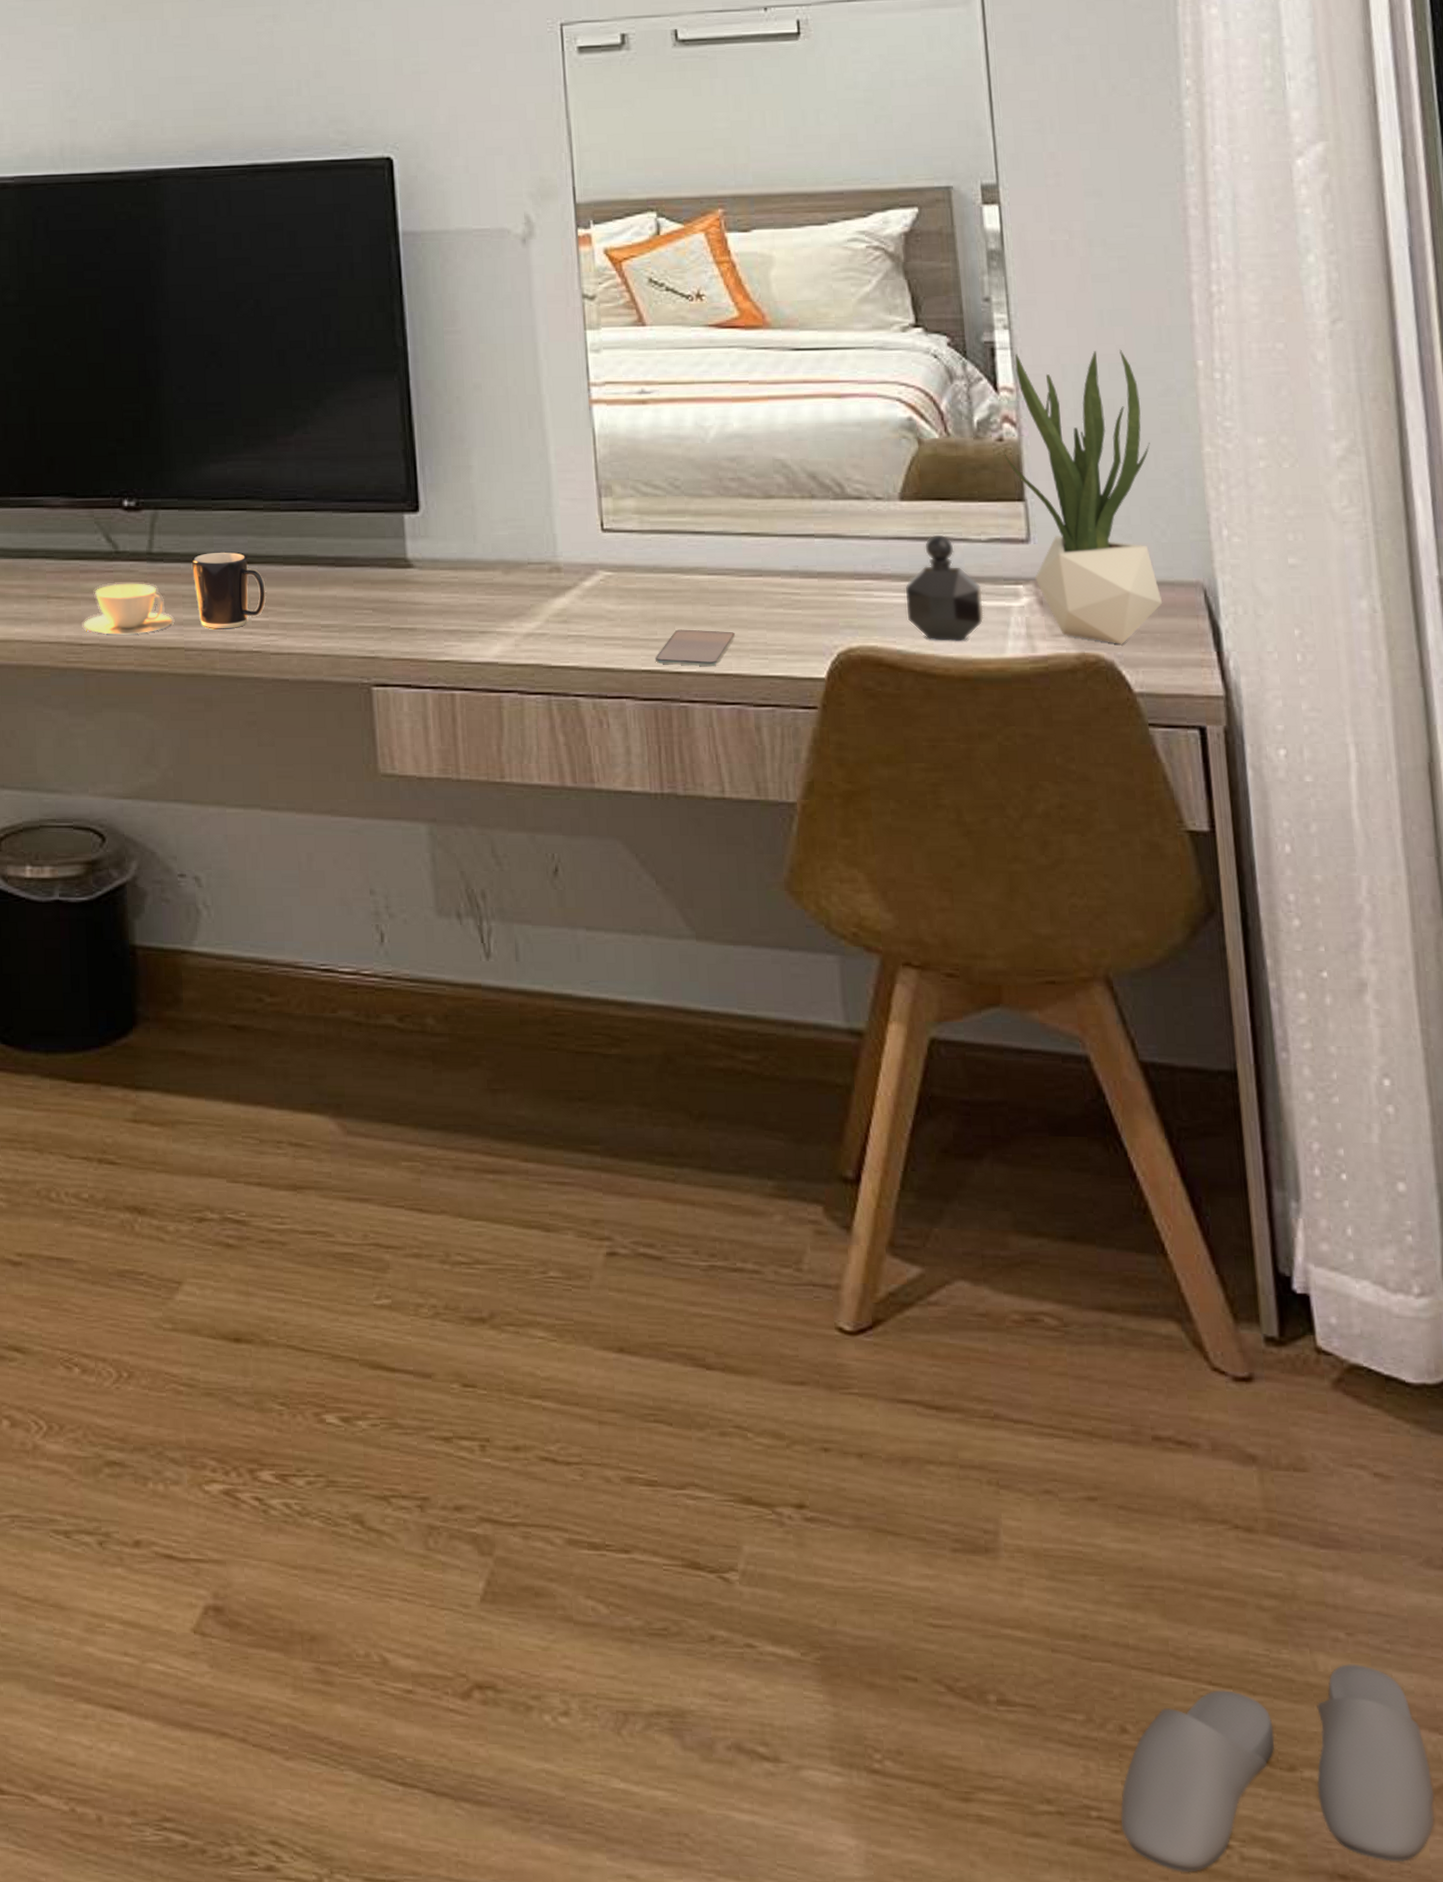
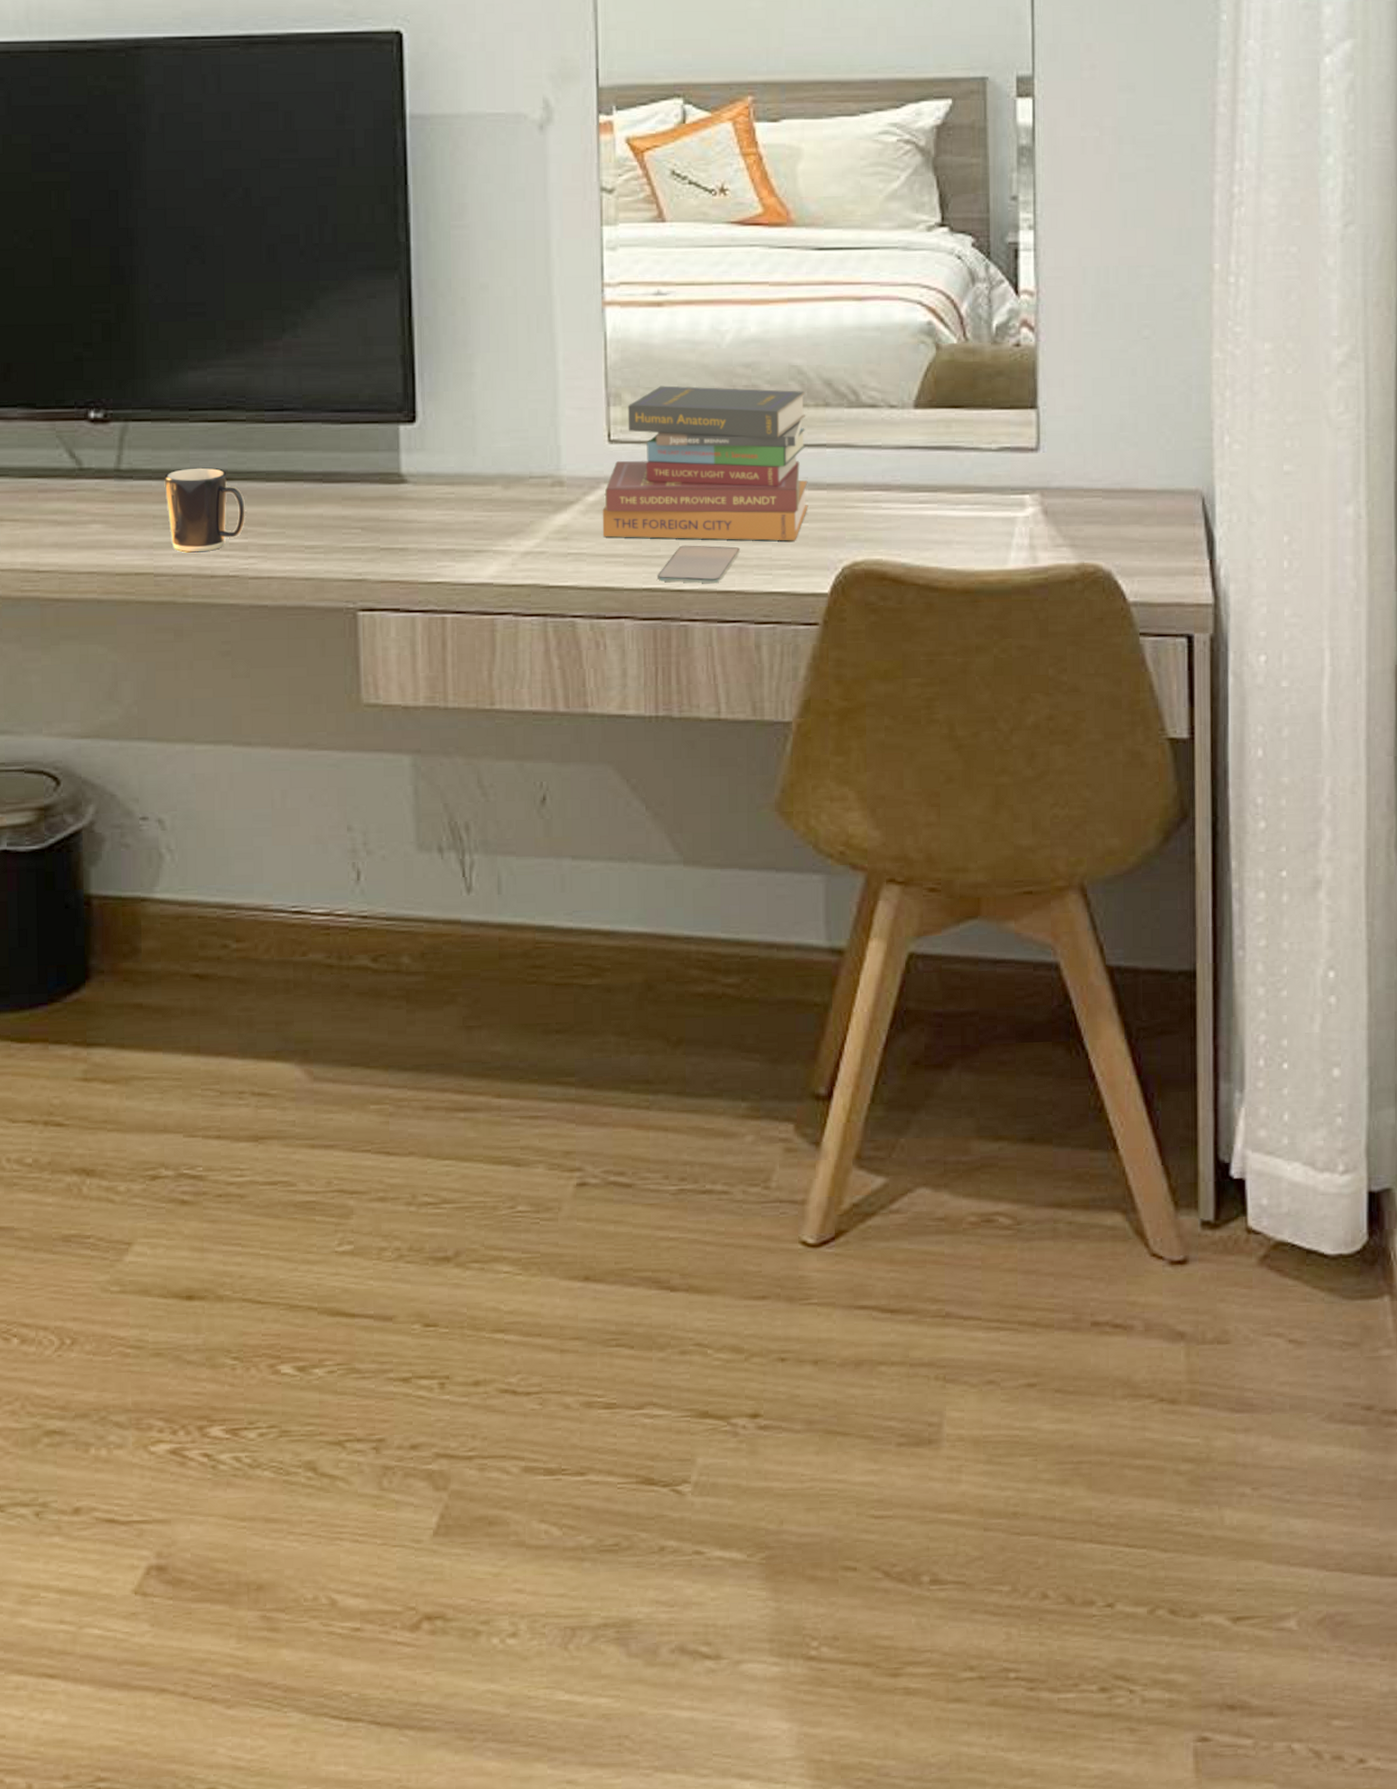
teacup: present [83,583,173,635] -> none [40,503,141,560]
books: none [599,478,800,627] -> present [602,385,808,541]
perfume bottle: present [906,534,984,640] -> none [914,443,989,552]
potted plant: present [1001,349,1163,644] -> none [1017,251,1162,554]
slippers: present [1121,1663,1434,1873] -> none [1037,1515,1317,1720]

